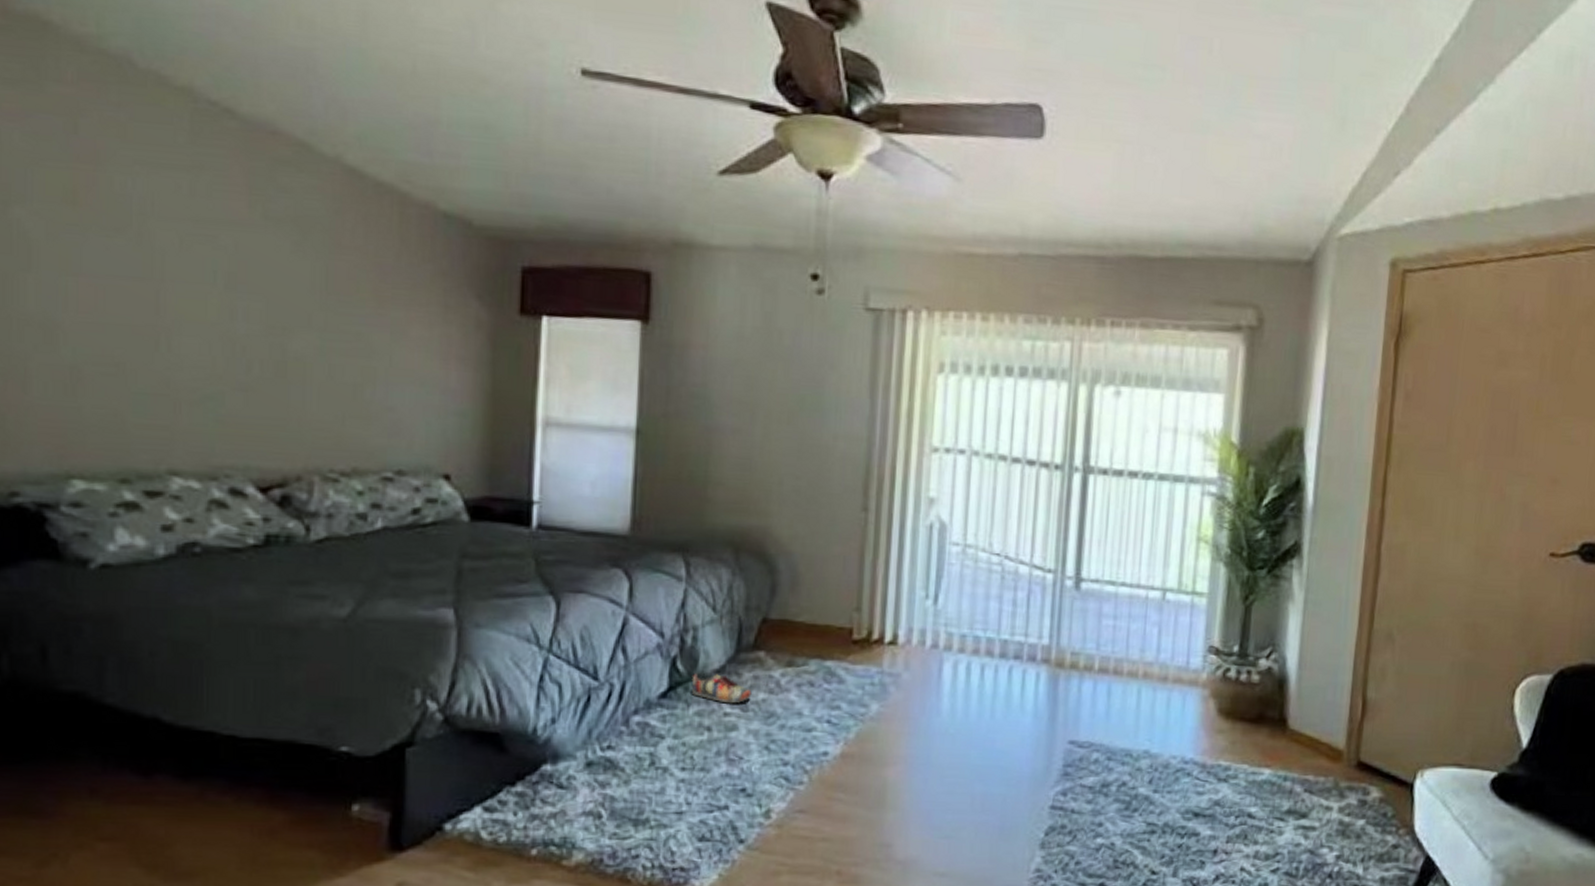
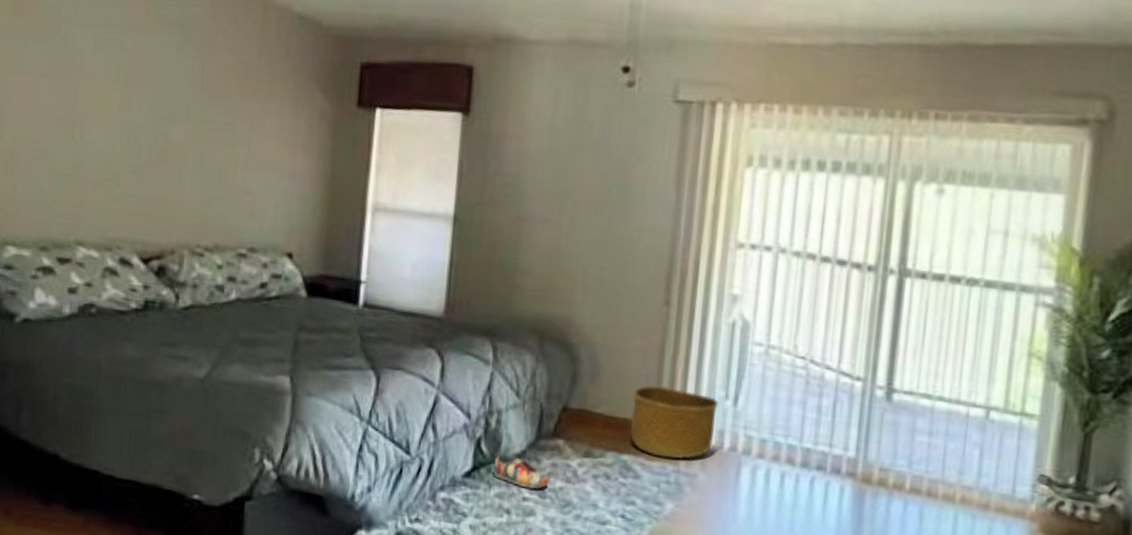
basket: none [832,590,920,661] -> present [630,385,719,459]

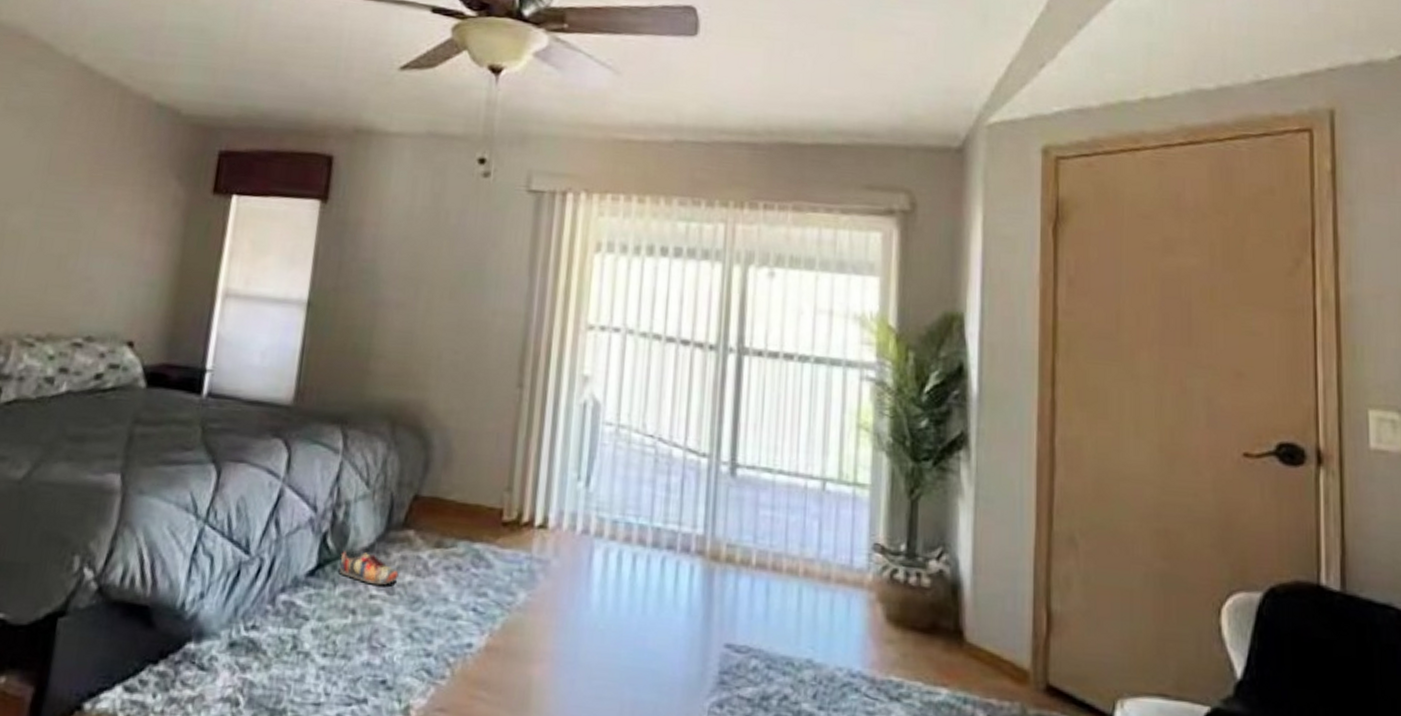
basket: present [630,385,719,459] -> none [483,469,571,545]

